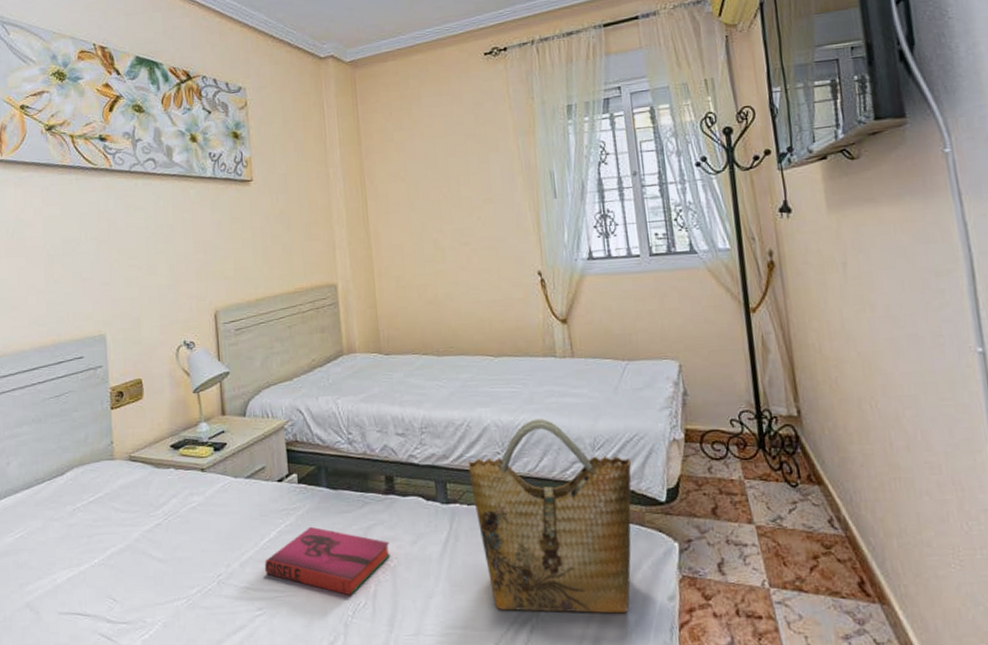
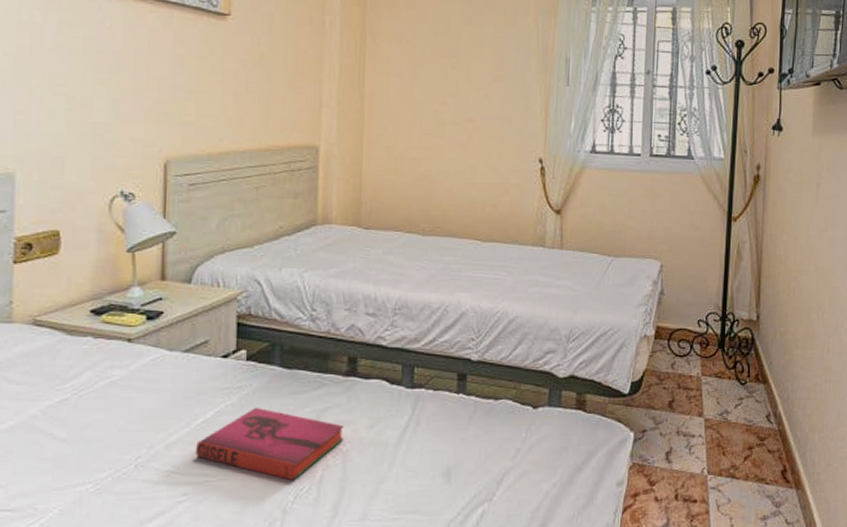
grocery bag: present [468,418,632,614] -> none [439,307,603,498]

